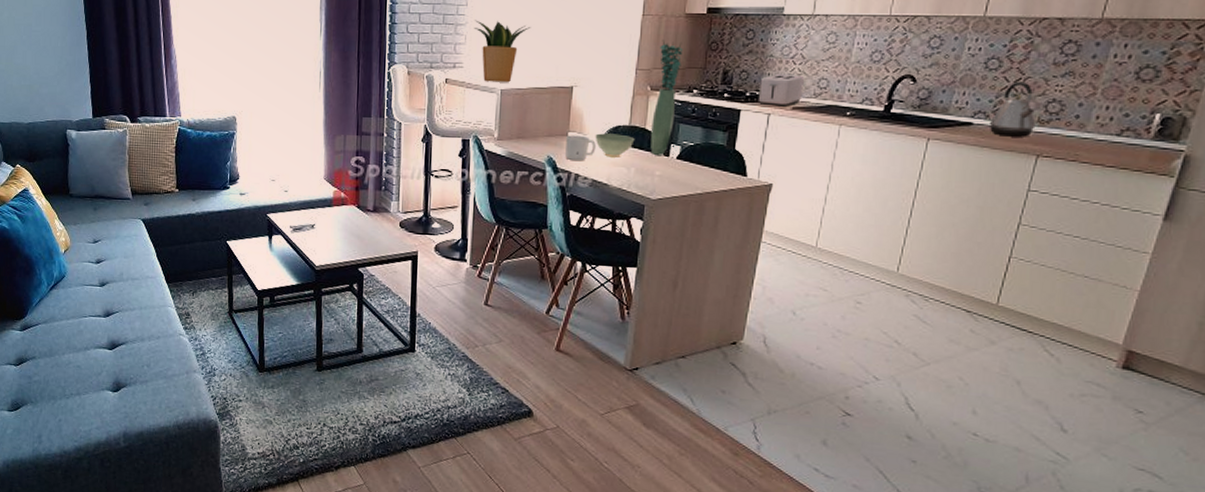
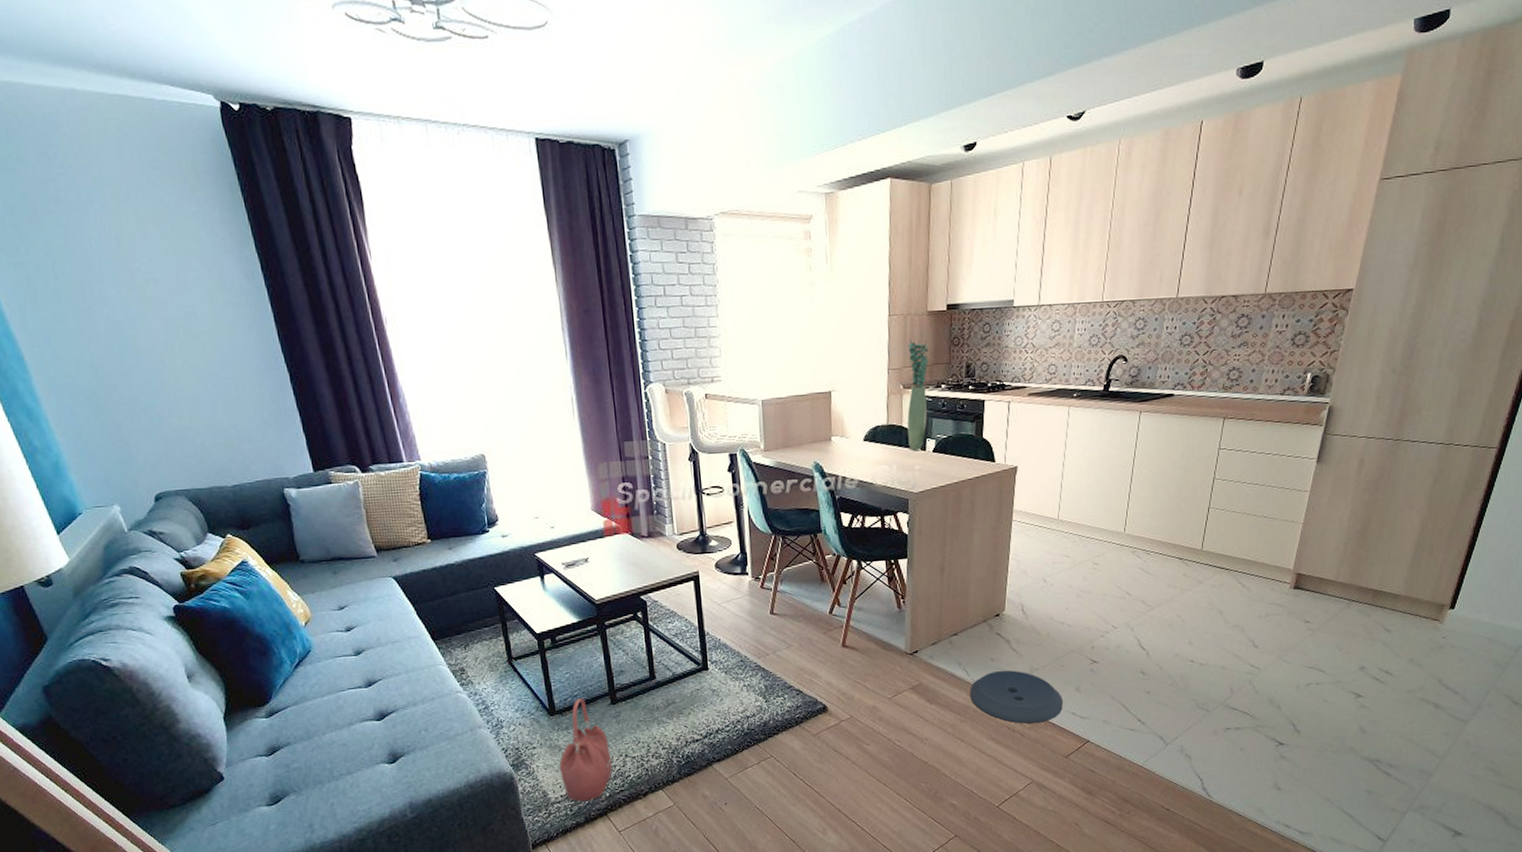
handbag: none [260,360,310,464] -> present [559,698,612,802]
potted plant: present [473,20,531,83] -> none [727,331,784,394]
mug: present [565,135,596,162] -> none [830,438,859,464]
bowl: present [595,133,635,157] -> none [856,433,894,457]
robot vacuum: none [693,405,804,473] -> present [970,670,1063,724]
toaster: present [758,73,805,107] -> none [998,363,1037,394]
kettle: present [988,81,1036,137] -> none [1186,354,1222,404]

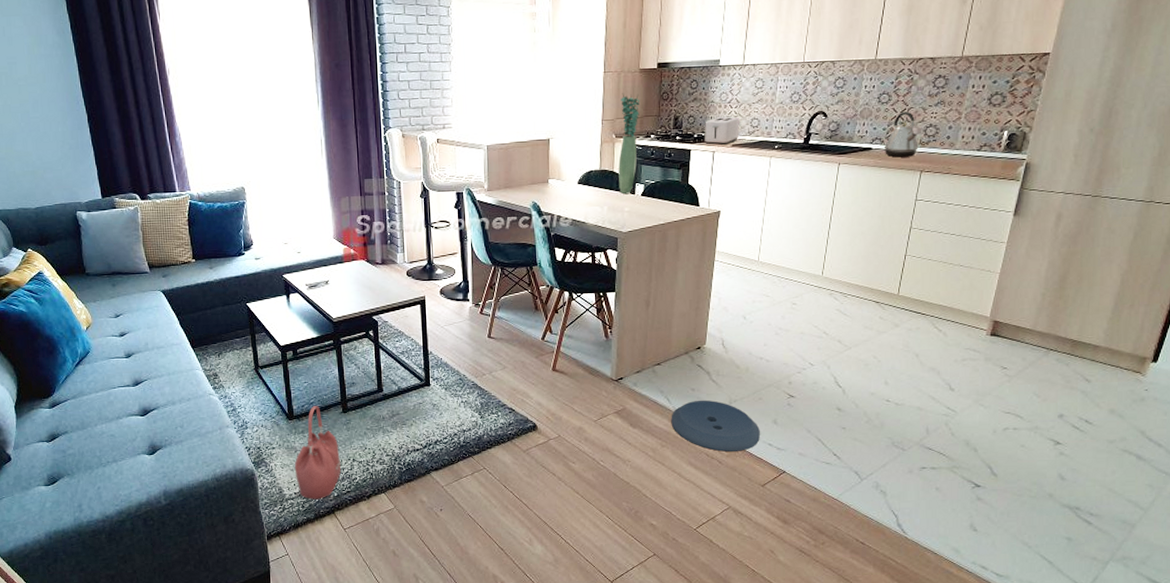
toaster: none [998,363,1037,394] -> present [704,116,741,145]
kettle: none [1186,354,1222,404] -> present [884,111,919,158]

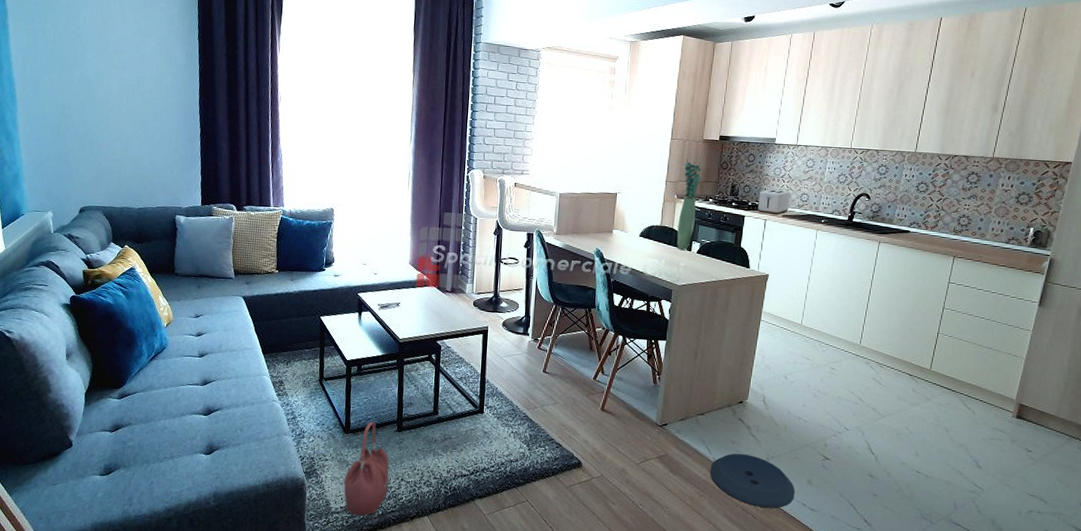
kettle: present [884,111,919,158] -> none [920,201,952,243]

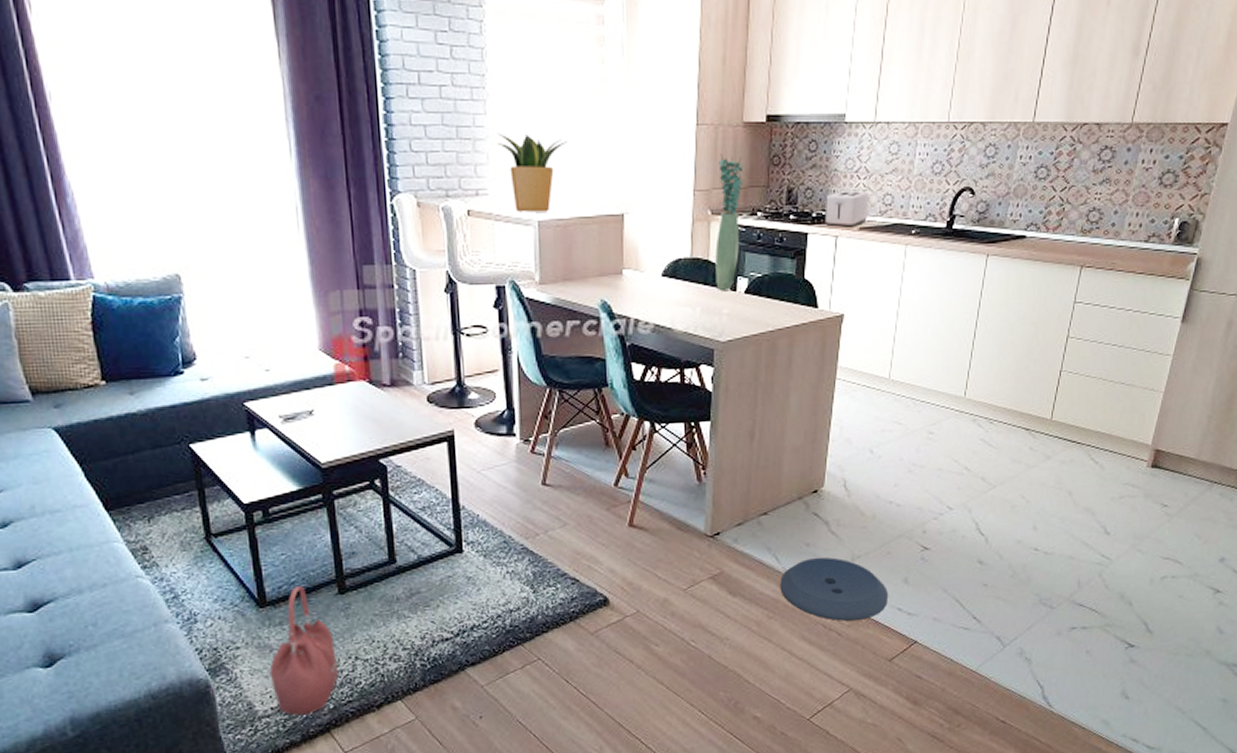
potted plant: none [538,136,585,188] -> present [497,133,568,212]

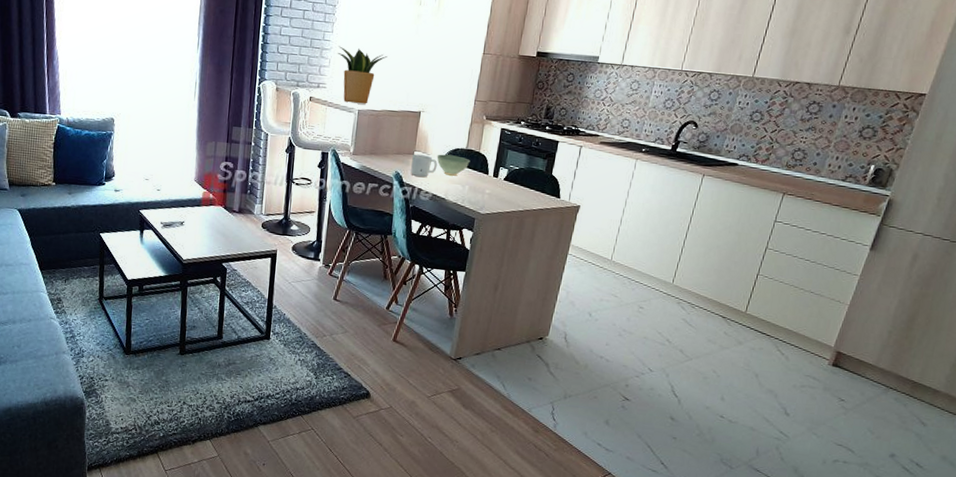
handbag: present [269,586,338,716] -> none [124,344,171,438]
mug: none [621,272,655,304] -> present [411,154,437,178]
bowl: none [653,268,698,296] -> present [437,154,470,176]
vase: present [715,154,744,292] -> none [482,76,515,177]
robot vacuum: present [780,557,888,621] -> none [503,390,591,447]
toaster: present [824,190,870,227] -> none [573,112,612,141]

